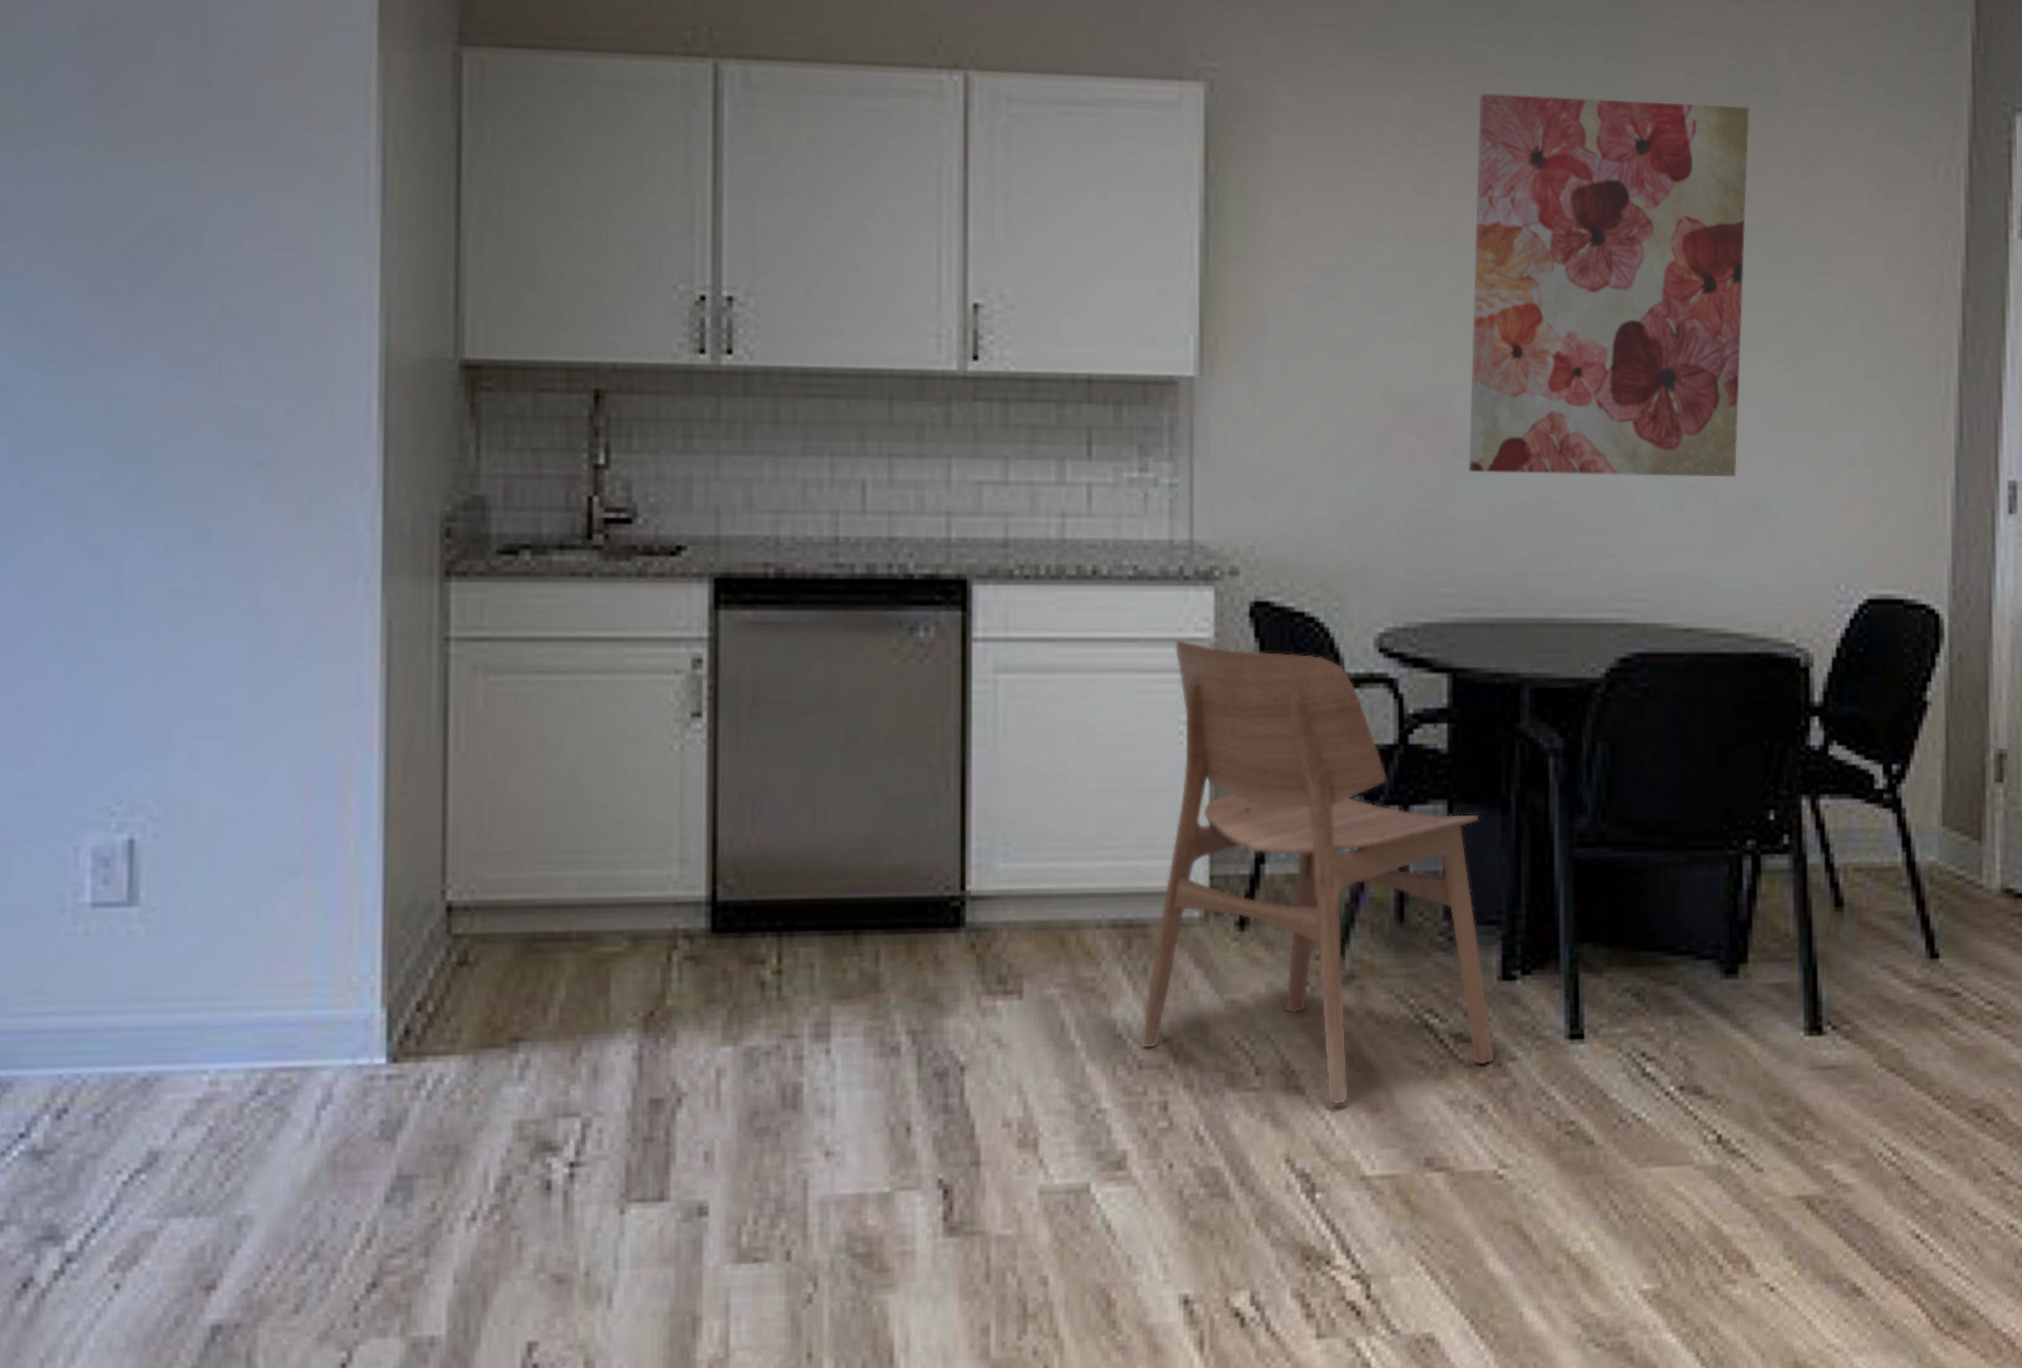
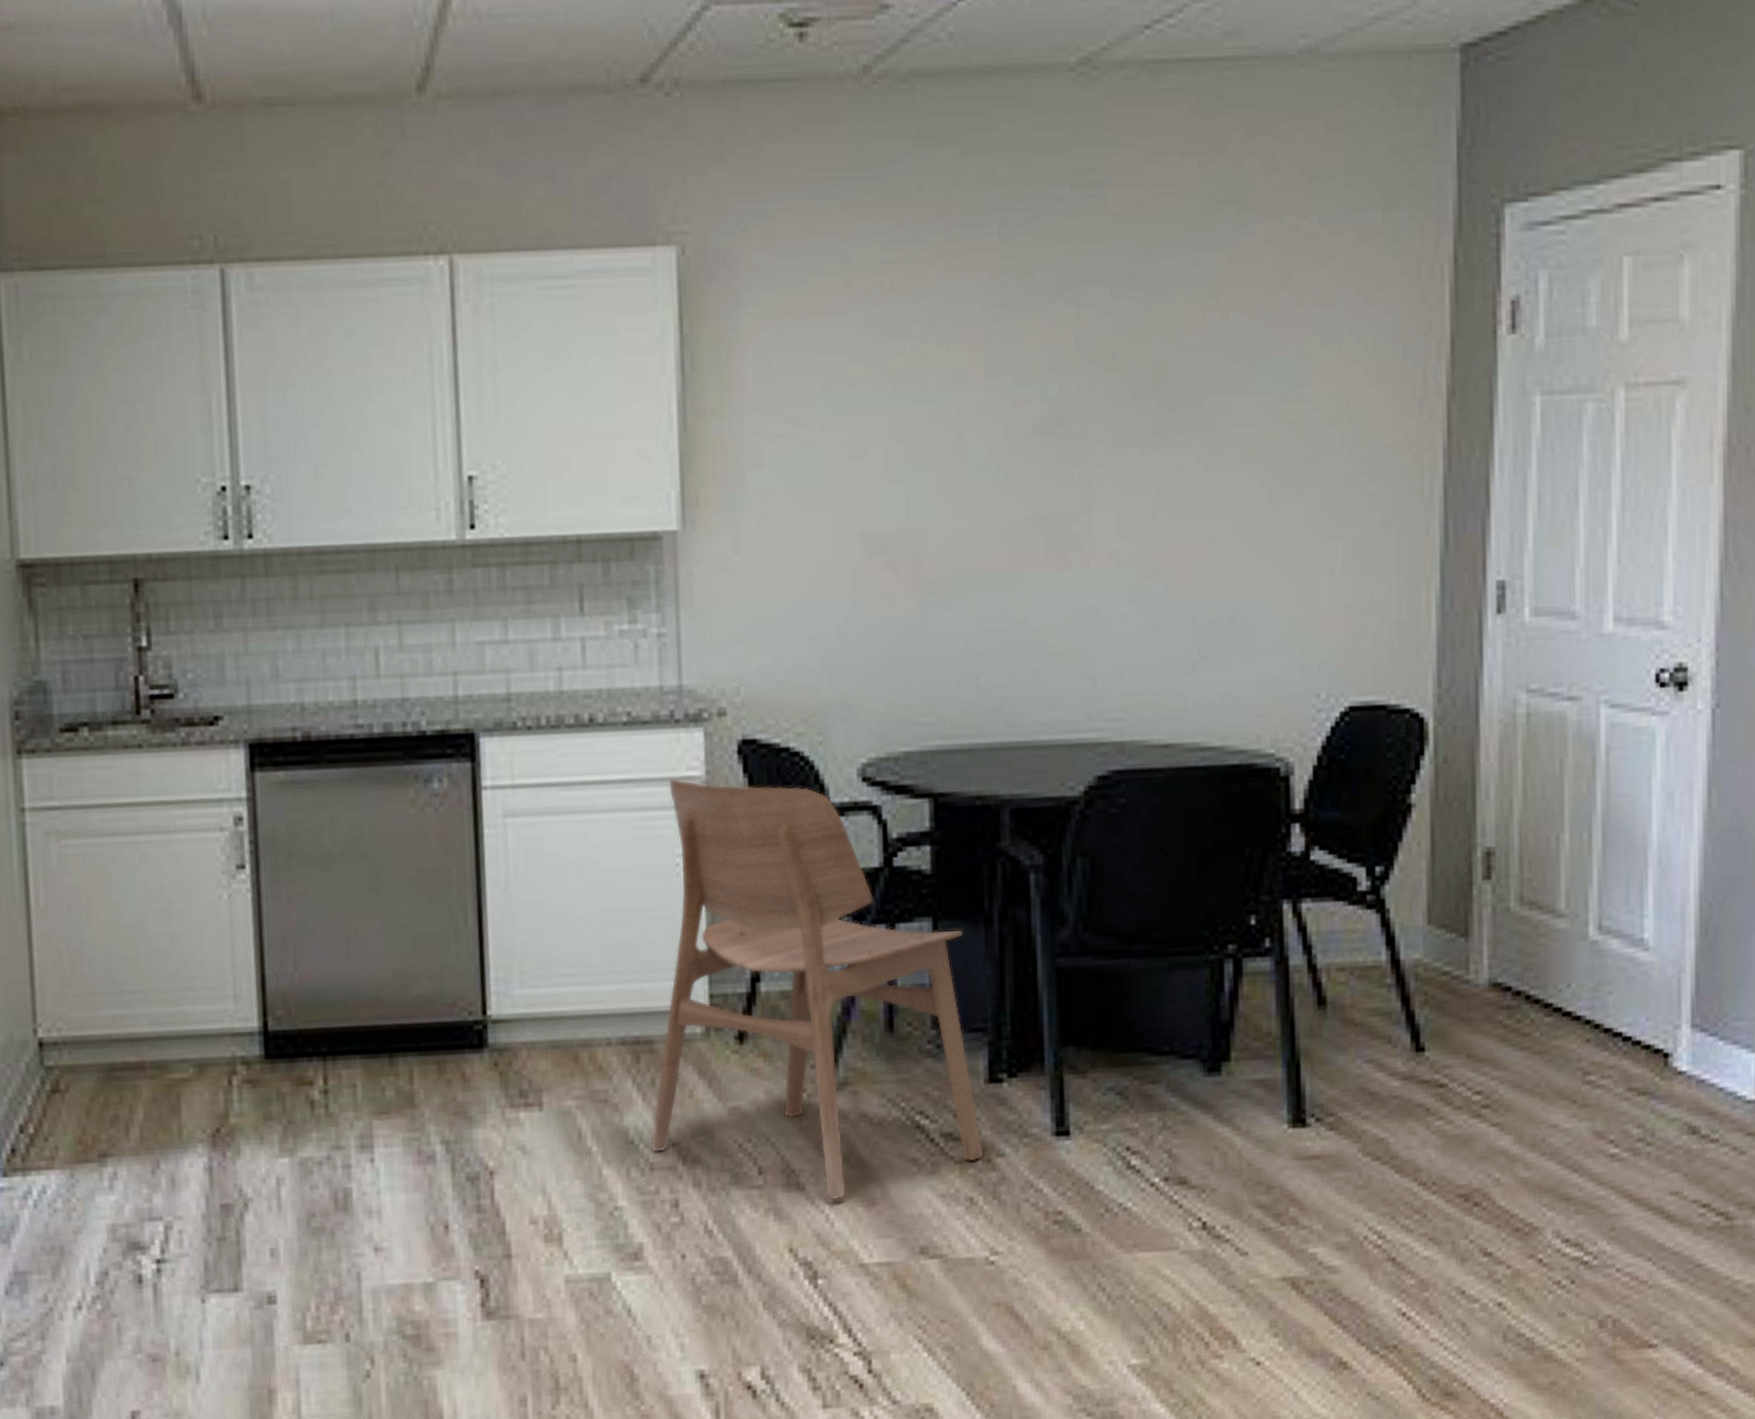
wall art: present [1468,93,1749,477] -> none [943,222,1222,606]

